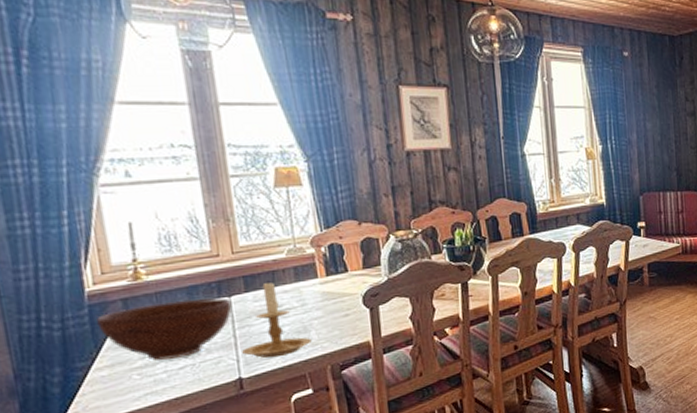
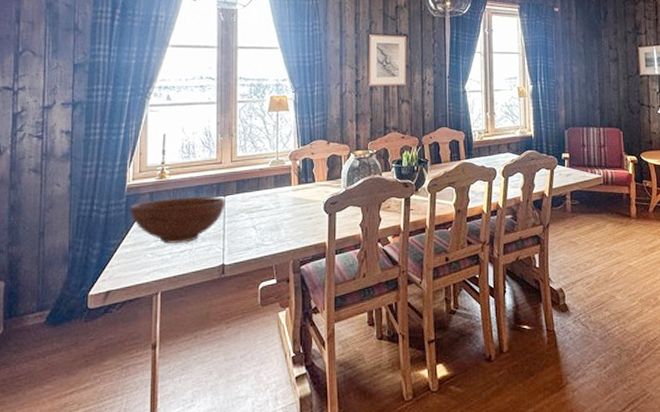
candle holder: present [242,280,312,358] -> none [228,185,281,250]

